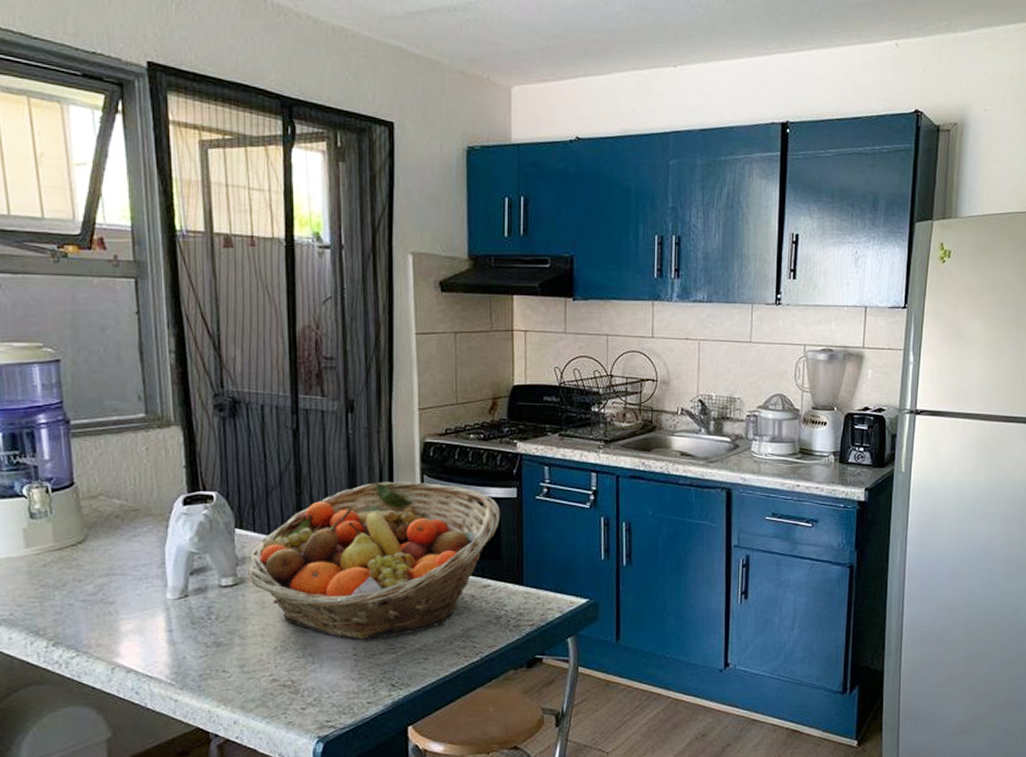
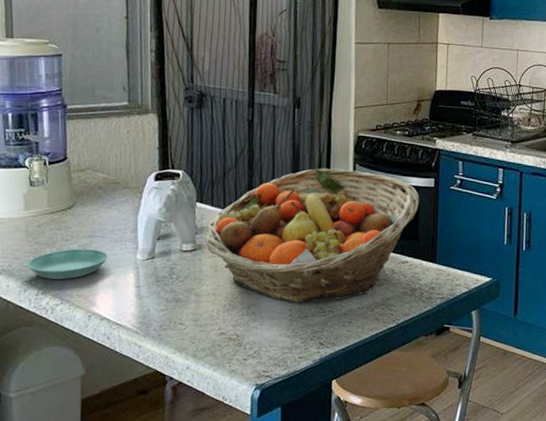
saucer: none [32,590,132,627] -> present [27,249,109,279]

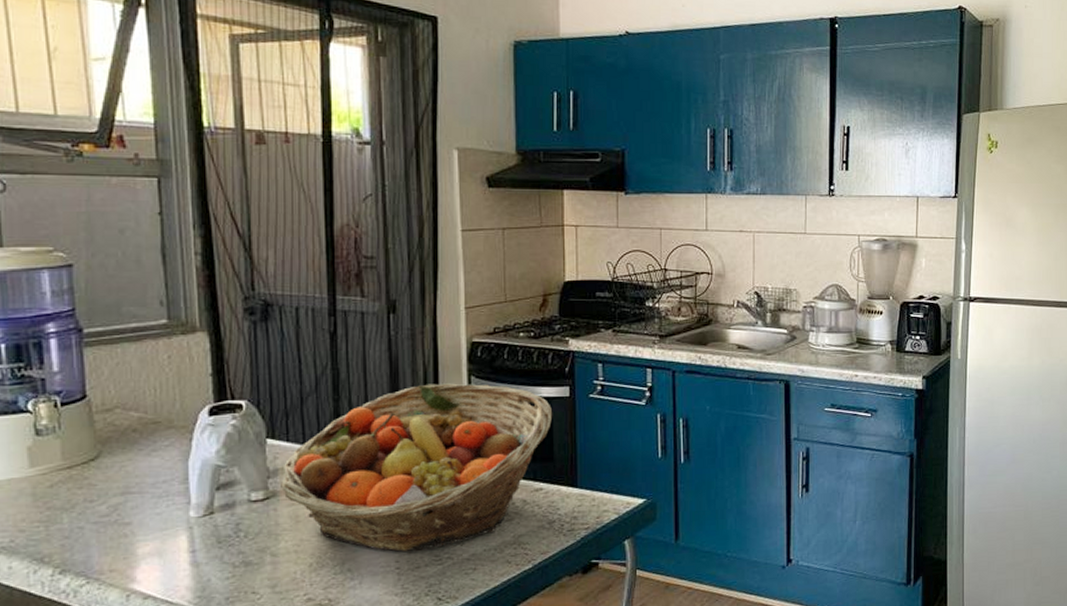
saucer: present [27,249,109,279] -> none [36,509,151,553]

